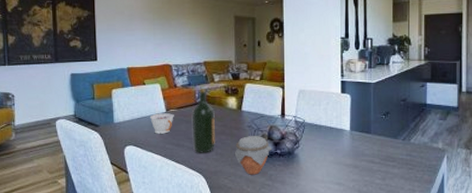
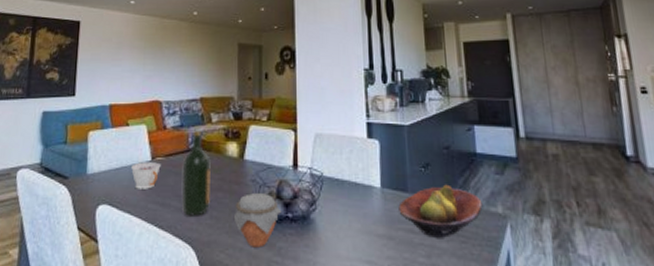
fruit bowl: none [363,127,428,166] -> present [398,184,483,238]

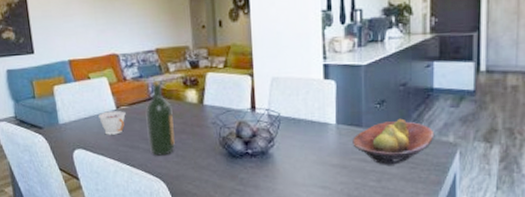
jar: present [233,193,282,248] -> none [197,134,242,179]

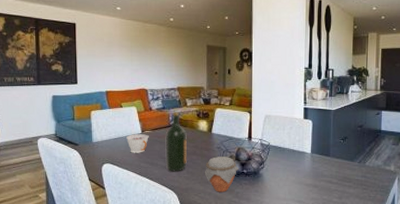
jar: none [197,134,242,179] -> present [204,157,239,192]
fruit bowl: present [352,118,435,165] -> none [322,151,381,186]

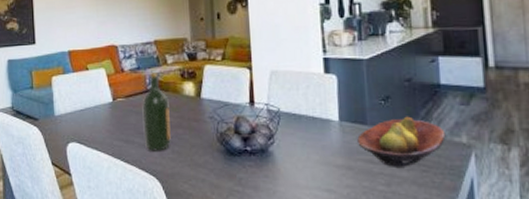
teacup: present [126,134,149,153] -> none [95,103,122,128]
jar: present [204,157,239,192] -> none [194,129,241,178]
fruit bowl: none [322,151,381,186] -> present [357,116,446,167]

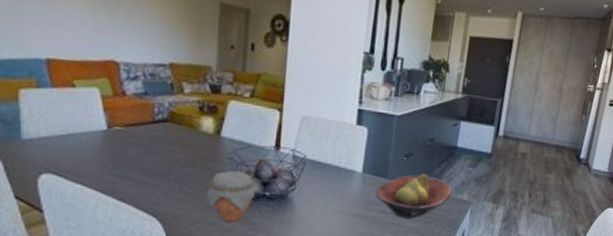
wine bottle: present [142,72,171,151] -> none [145,101,181,191]
jar: none [194,129,241,178] -> present [205,171,259,222]

